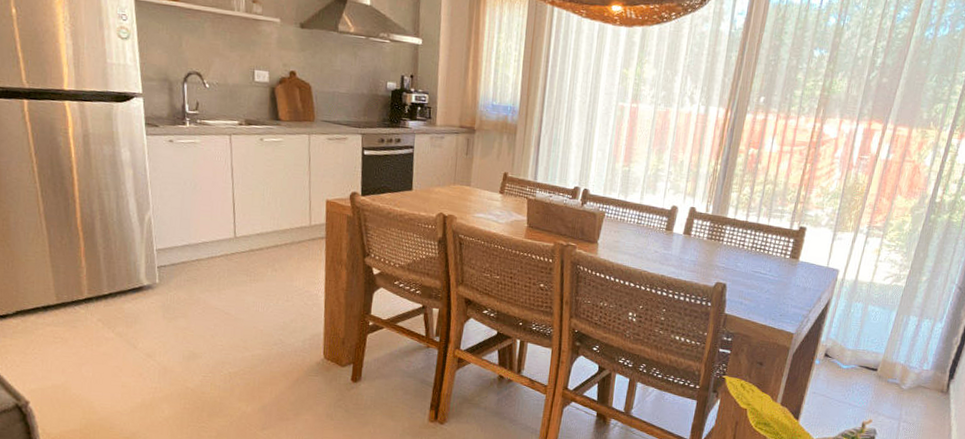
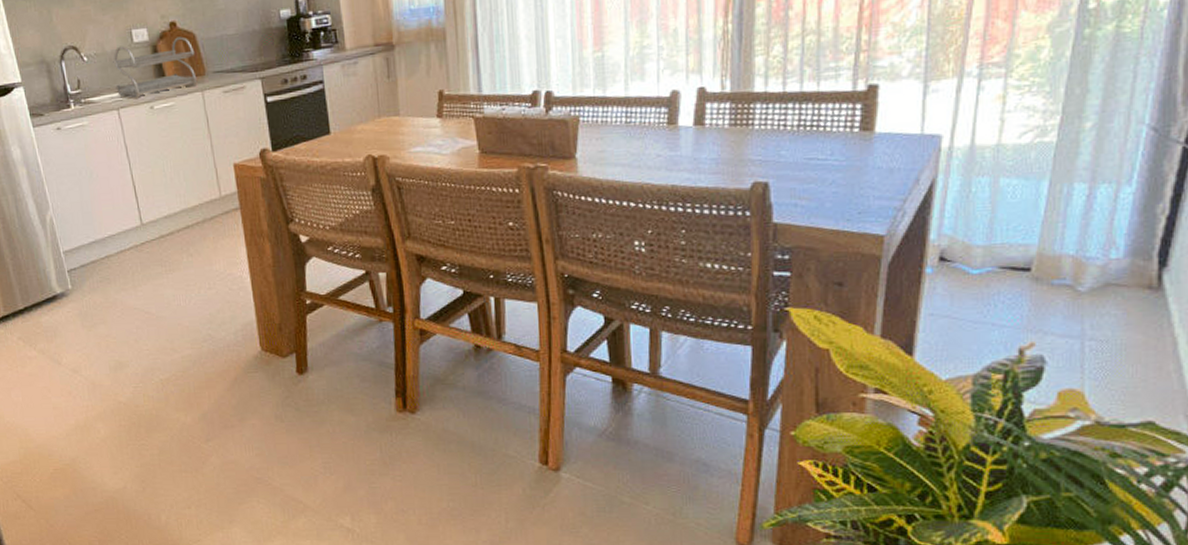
dish rack: none [231,81,308,130] -> present [113,36,198,100]

